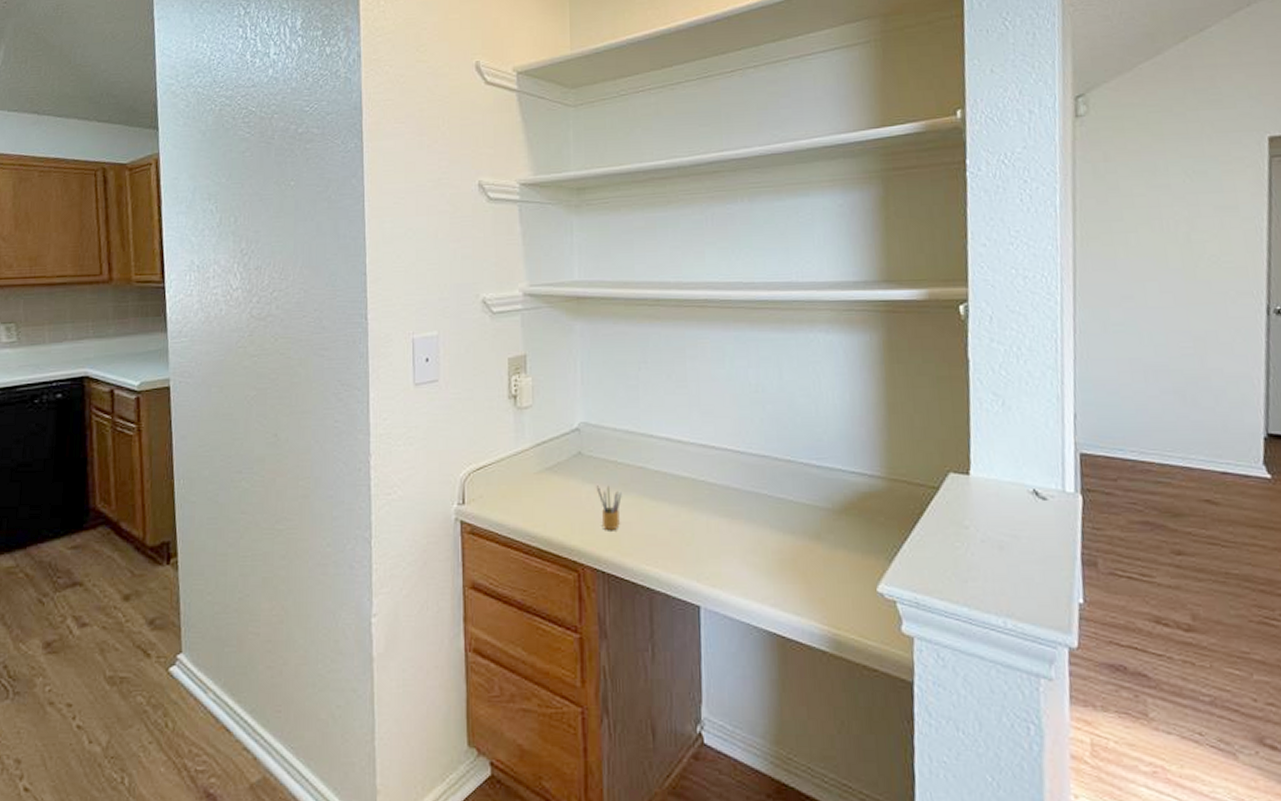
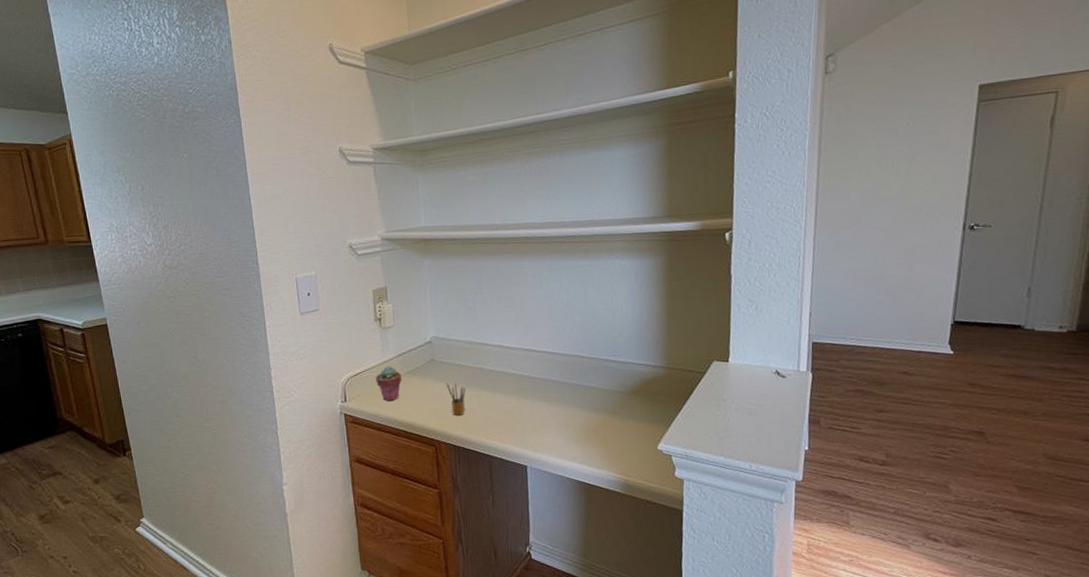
potted succulent: none [503,459,538,507] -> present [375,366,401,402]

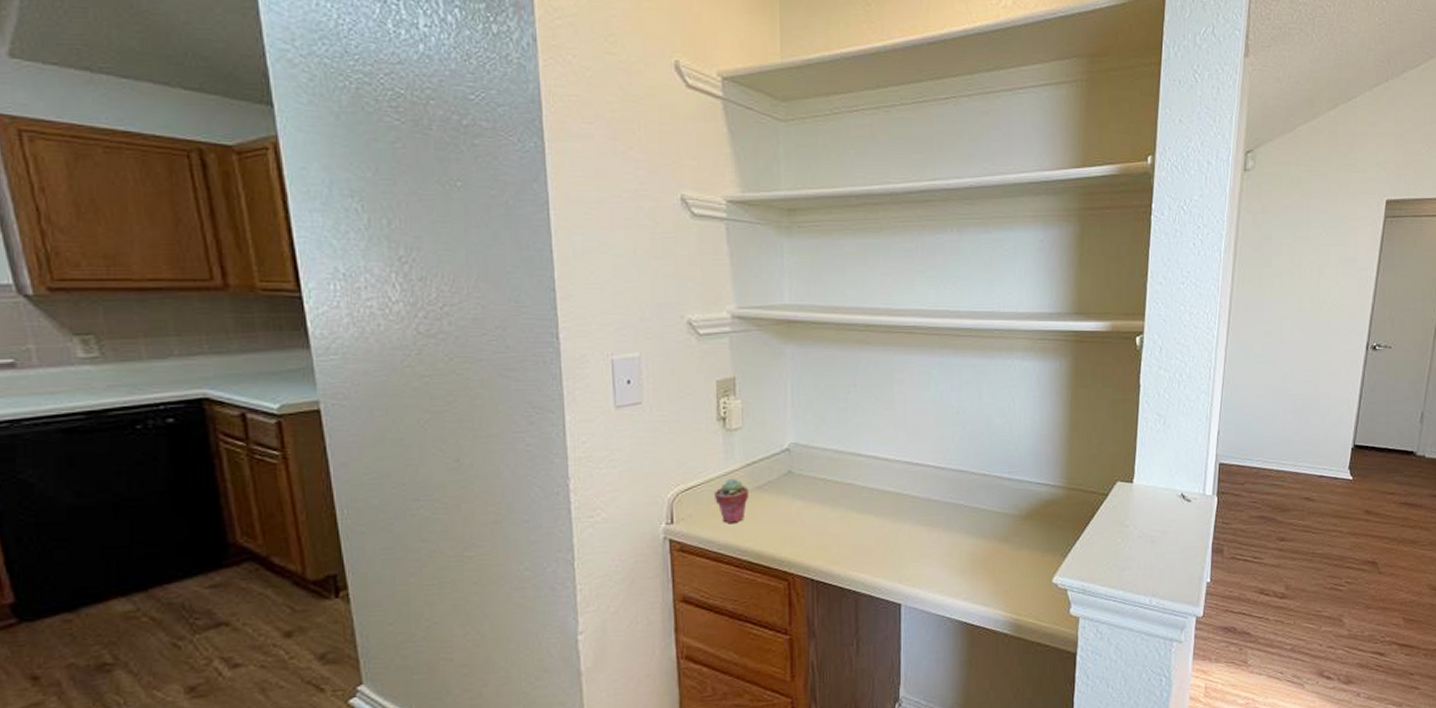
pencil box: present [446,382,466,415] -> none [805,501,831,542]

